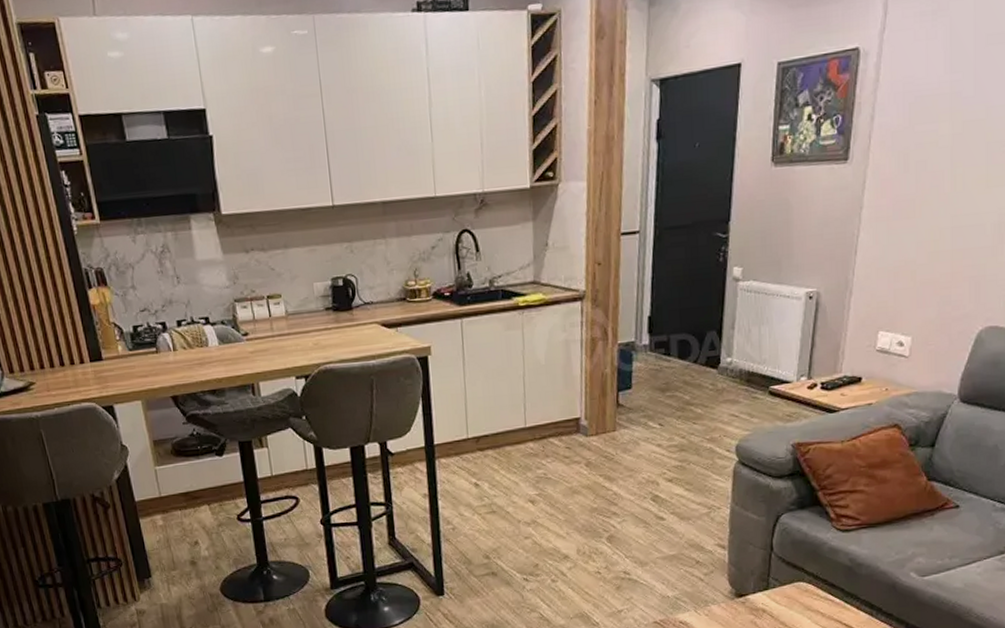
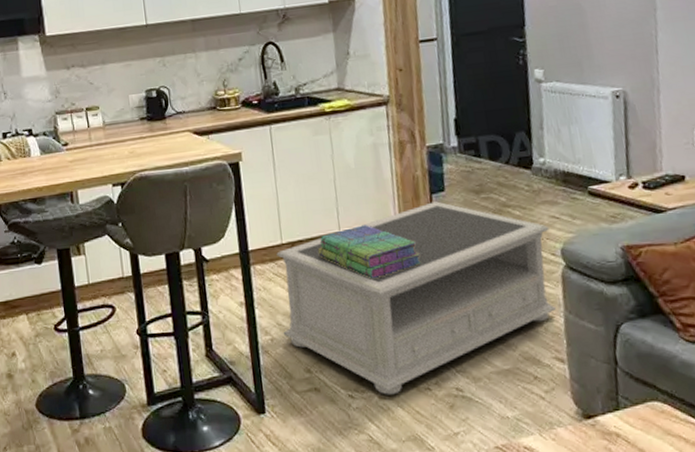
coffee table: none [462,399,727,578] -> present [276,201,556,395]
stack of books: none [503,421,603,473] -> present [318,225,422,279]

